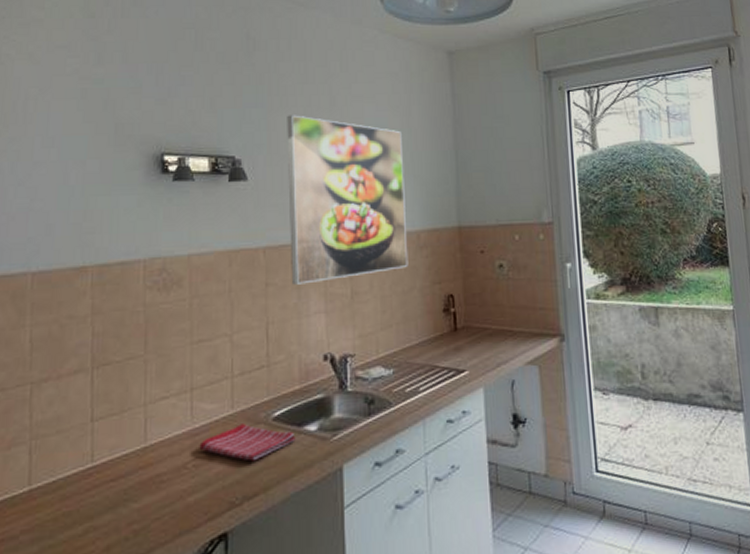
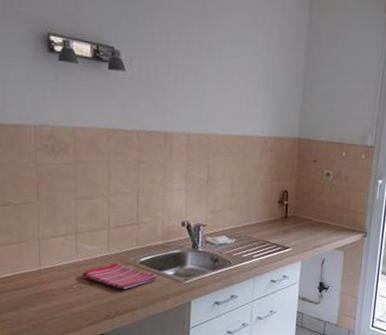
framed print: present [287,115,408,285] -> none [159,16,262,166]

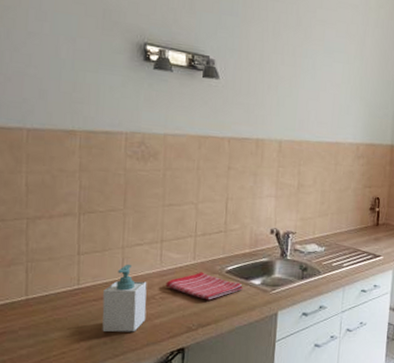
soap bottle: none [22,255,65,320] -> present [102,264,147,332]

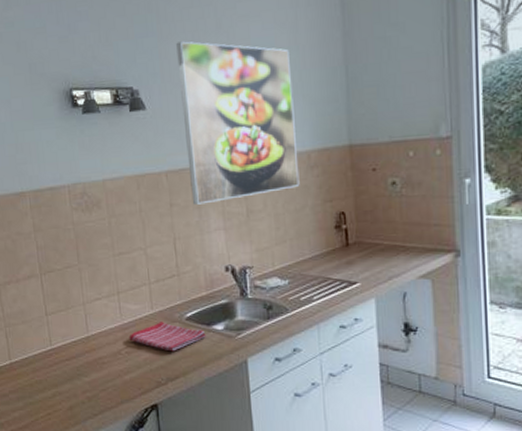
soap bottle: present [102,264,147,332] -> none [74,320,116,391]
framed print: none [249,27,355,173] -> present [176,41,300,205]

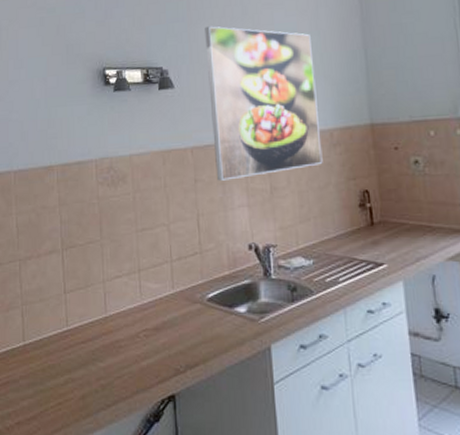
dish towel: present [129,322,206,352] -> none [148,302,228,335]

